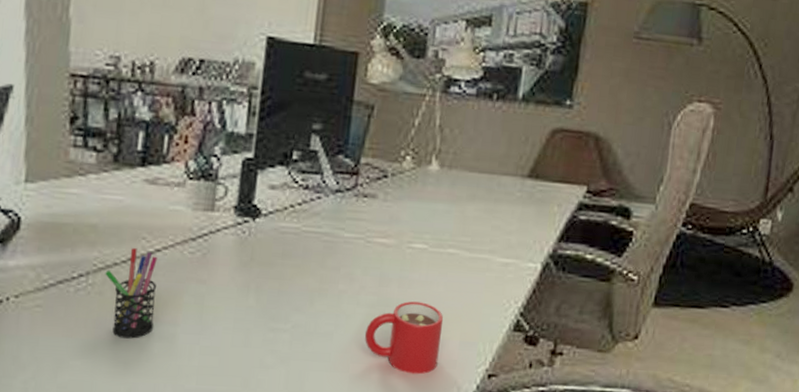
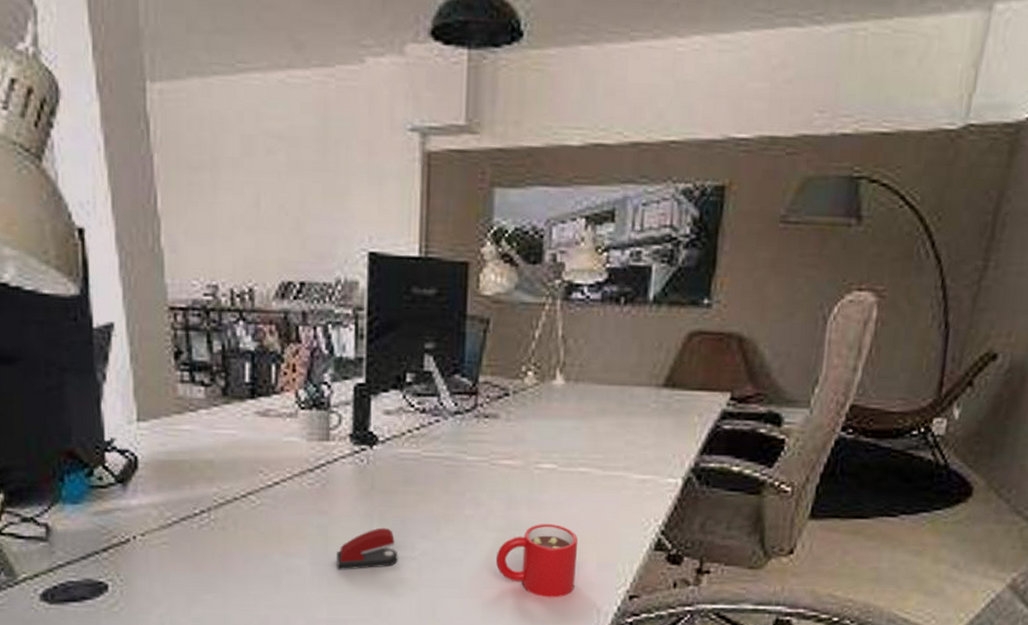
pen holder: present [105,248,158,339] -> none [226,482,280,572]
stapler: none [209,299,271,340] -> present [337,527,398,570]

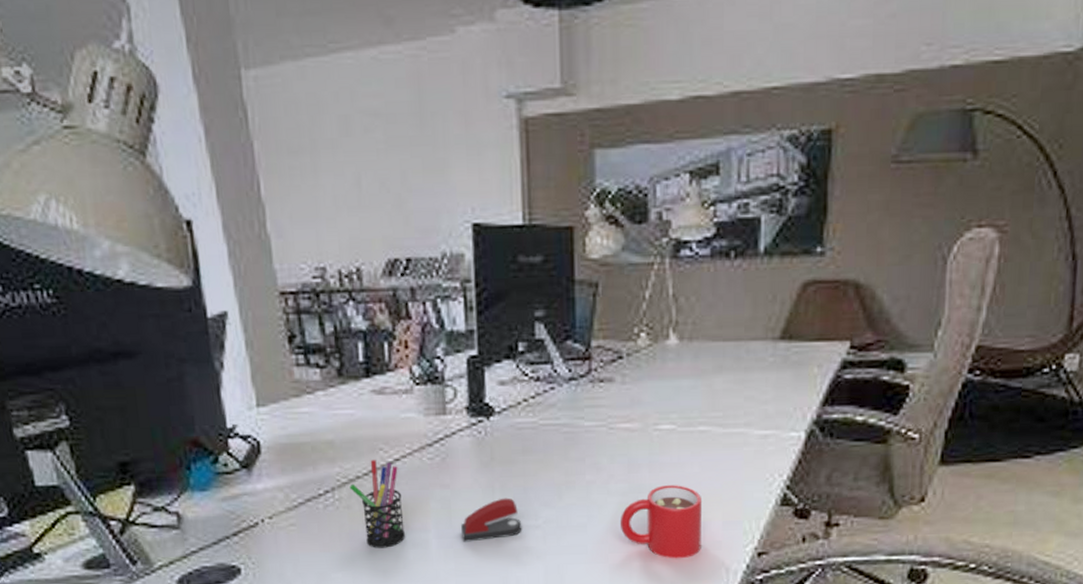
pen holder: none [226,482,280,572] -> present [349,460,406,549]

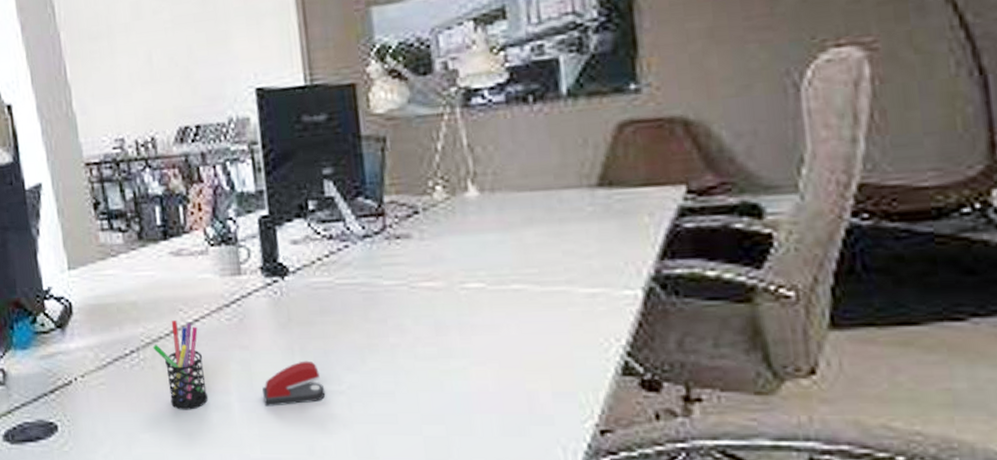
mug: present [619,485,703,559] -> none [431,349,530,434]

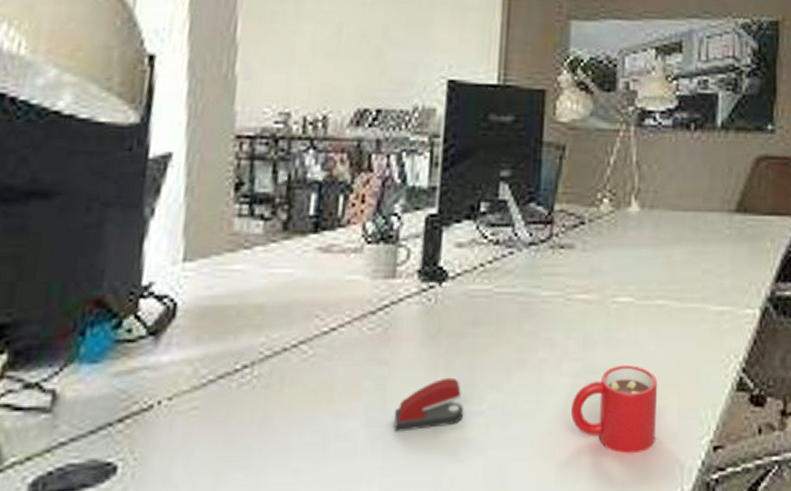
pen holder: present [153,321,209,410] -> none [272,329,333,440]
mug: none [431,349,530,434] -> present [570,365,658,454]

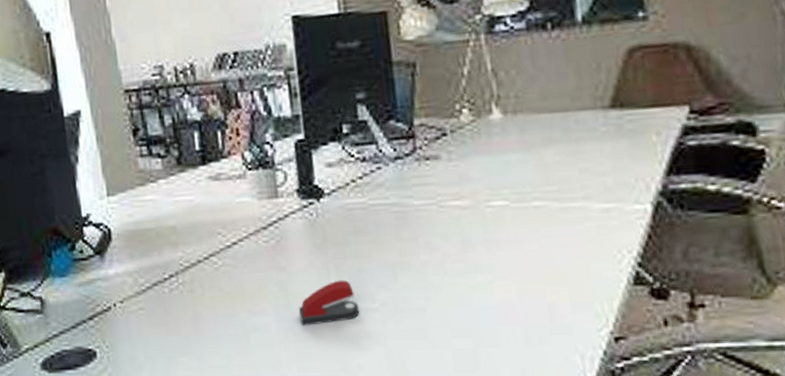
mug: present [570,365,658,454] -> none [459,264,551,344]

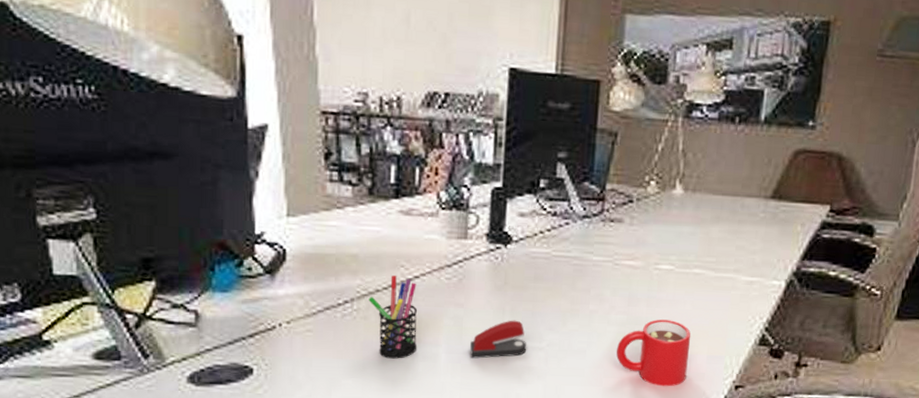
pen holder: none [192,244,247,332] -> present [368,276,418,359]
mug: none [459,264,551,344] -> present [616,319,691,387]

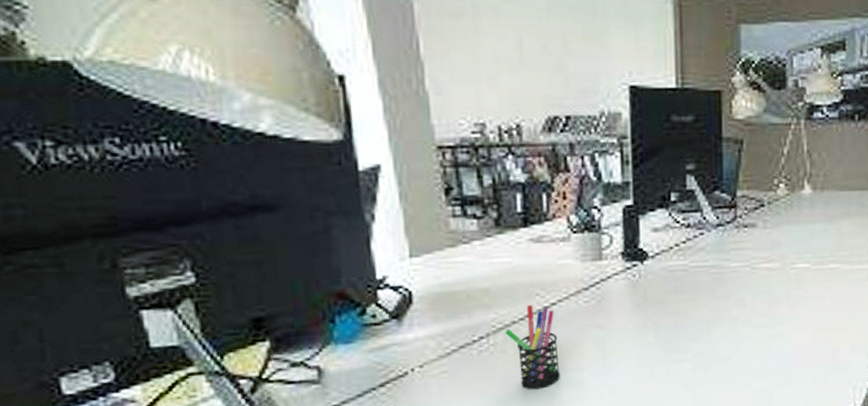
stapler: present [470,320,527,359] -> none [615,335,673,379]
mug: present [616,319,691,387] -> none [761,316,833,382]

